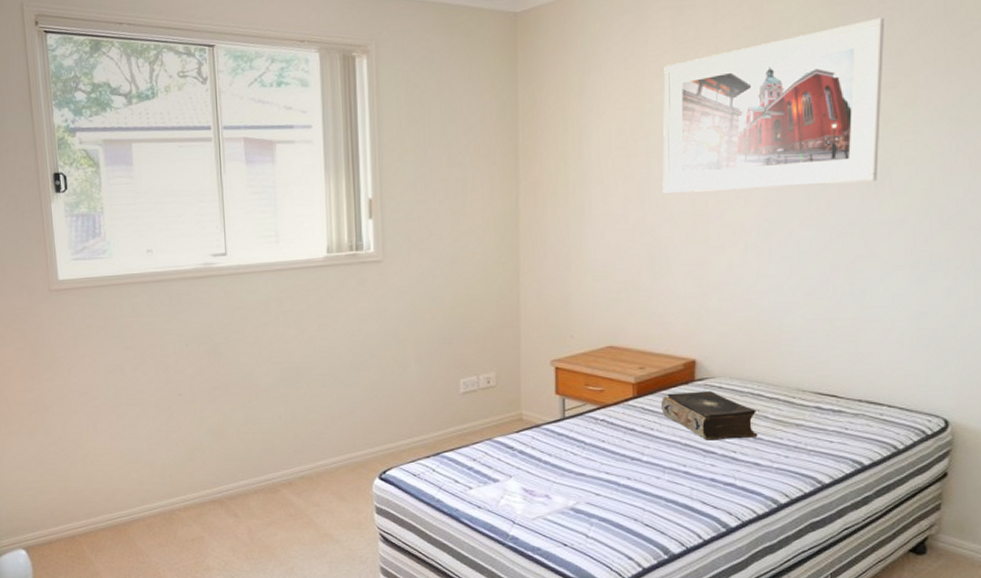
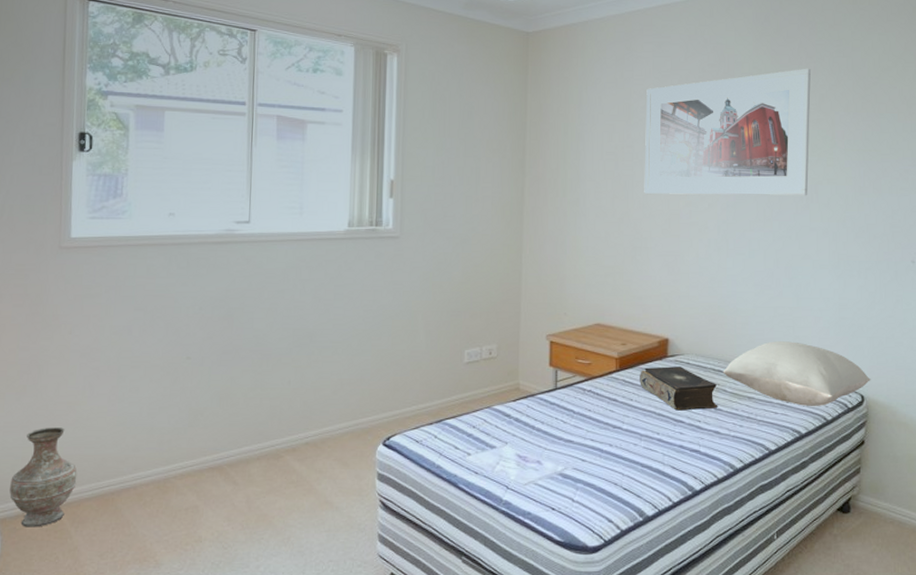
vase: none [34,463,91,554] -> present [9,427,77,527]
pillow: none [764,359,959,435] -> present [723,341,871,407]

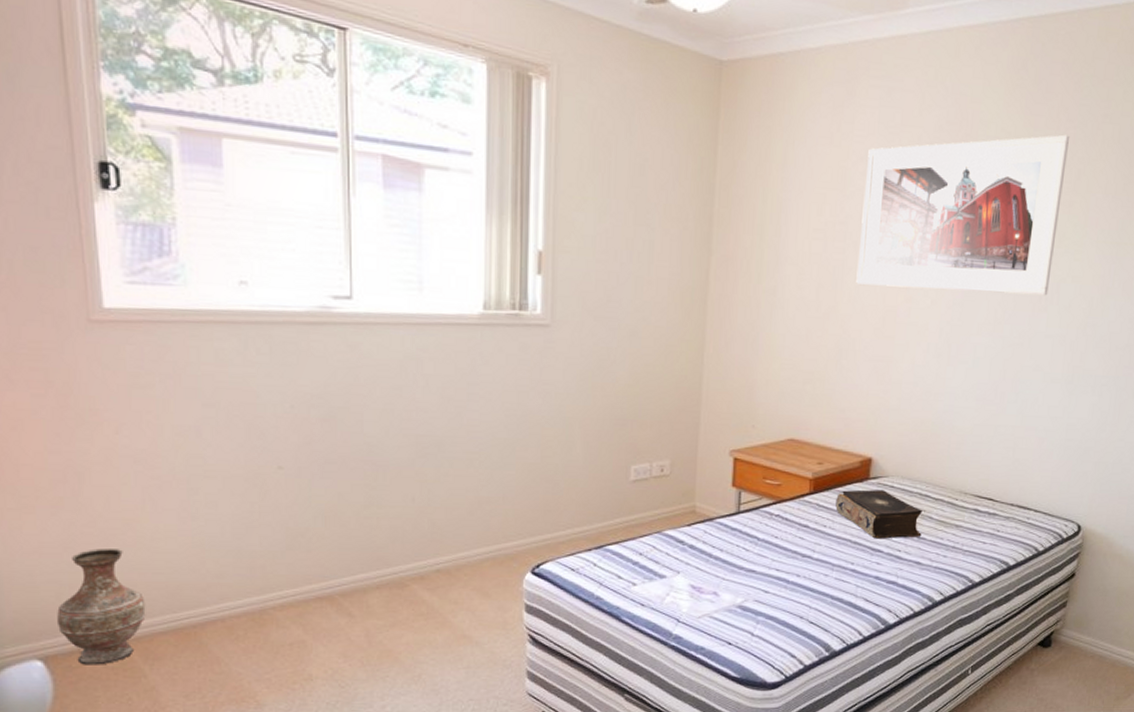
pillow: present [723,341,871,407] -> none [930,464,1091,537]

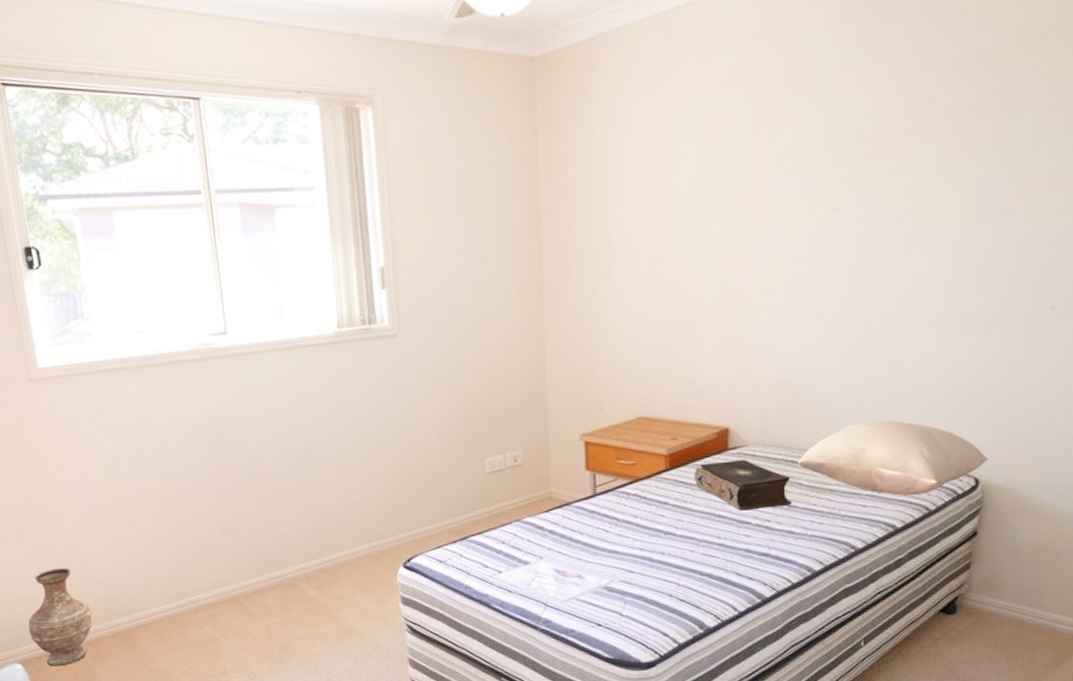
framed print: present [856,134,1069,296] -> none [692,58,918,253]
pillow: none [930,464,1091,537] -> present [797,420,989,497]

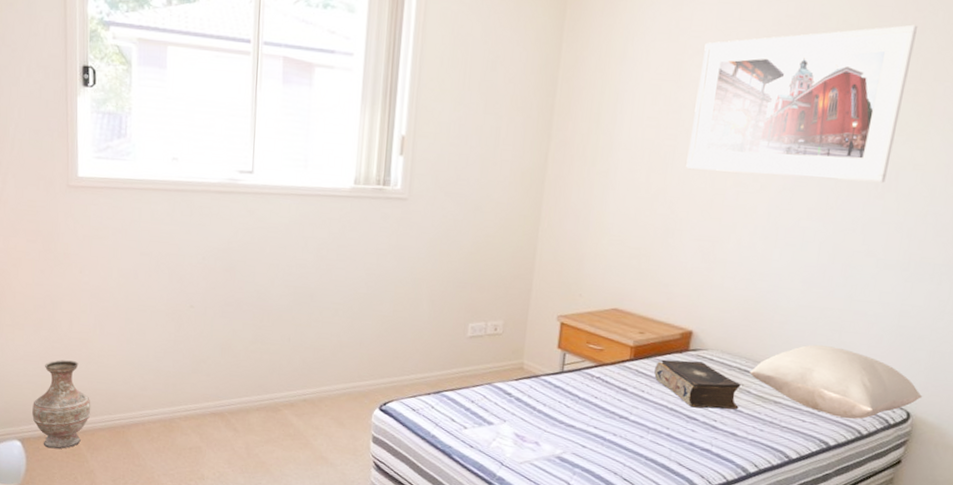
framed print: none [692,58,918,253] -> present [686,24,917,183]

